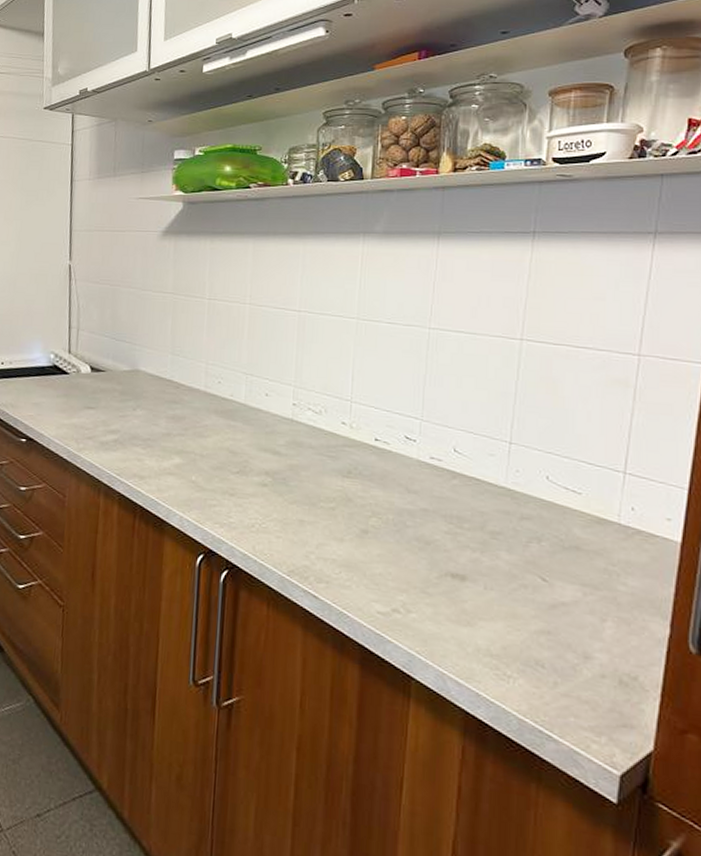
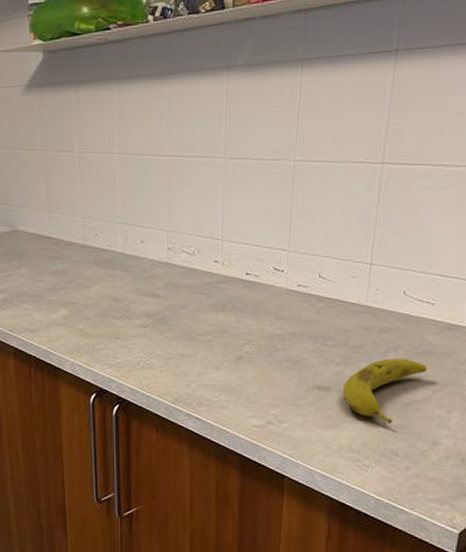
fruit: none [480,550,576,627] -> present [343,358,428,423]

